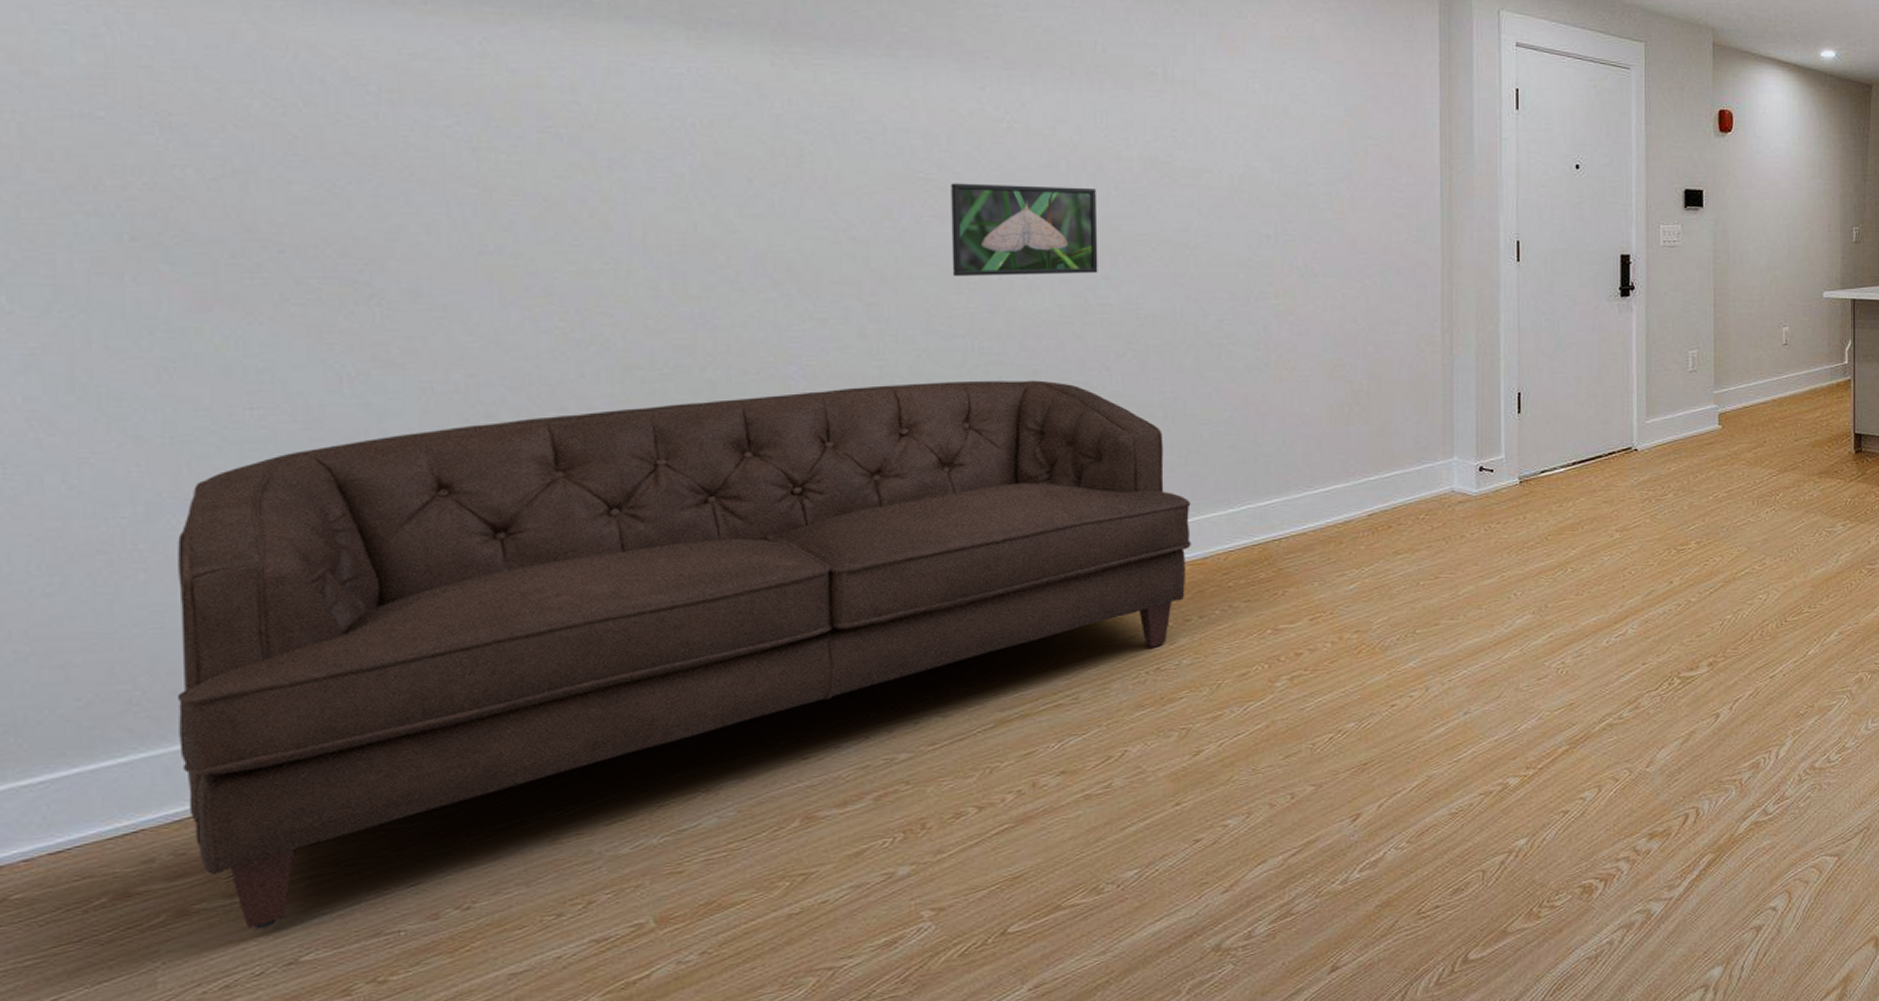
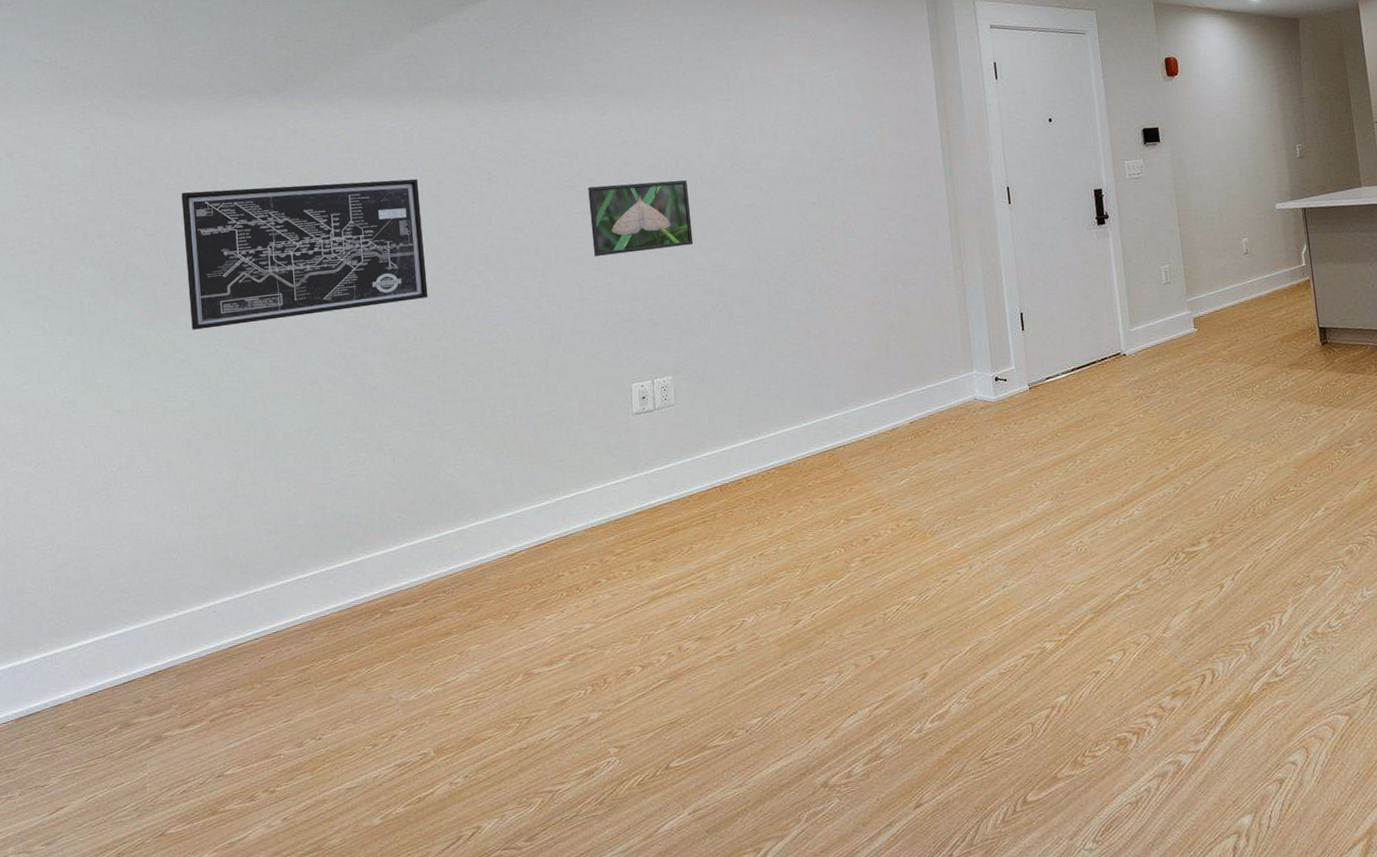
sofa: present [176,380,1191,930] -> none [144,330,778,751]
wall art: none [273,121,691,326] -> present [181,178,428,330]

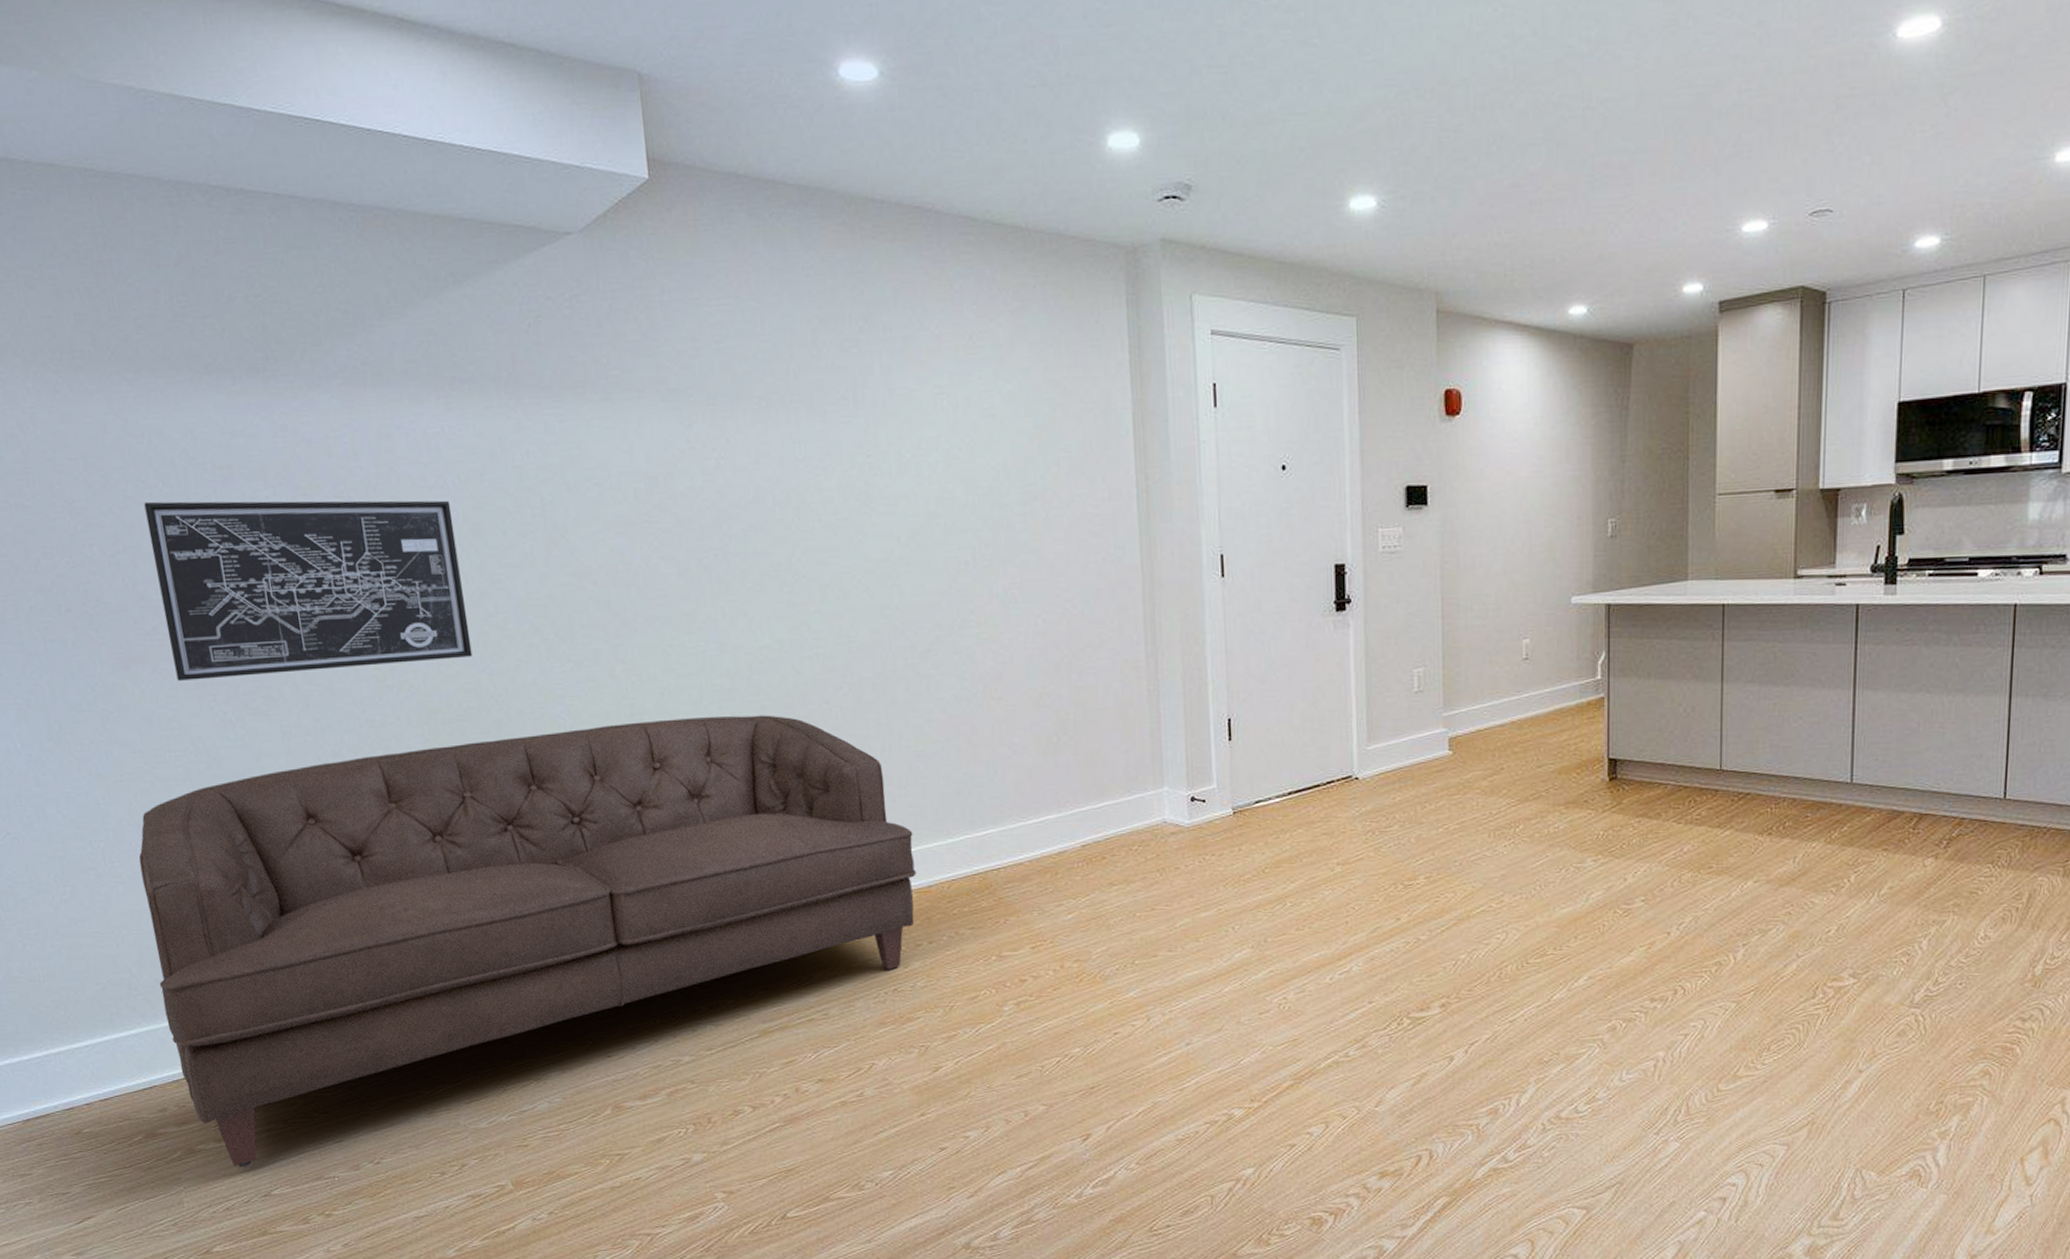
sofa: none [144,330,778,751] -> present [139,715,916,1168]
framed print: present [588,180,693,256] -> none [672,521,810,616]

